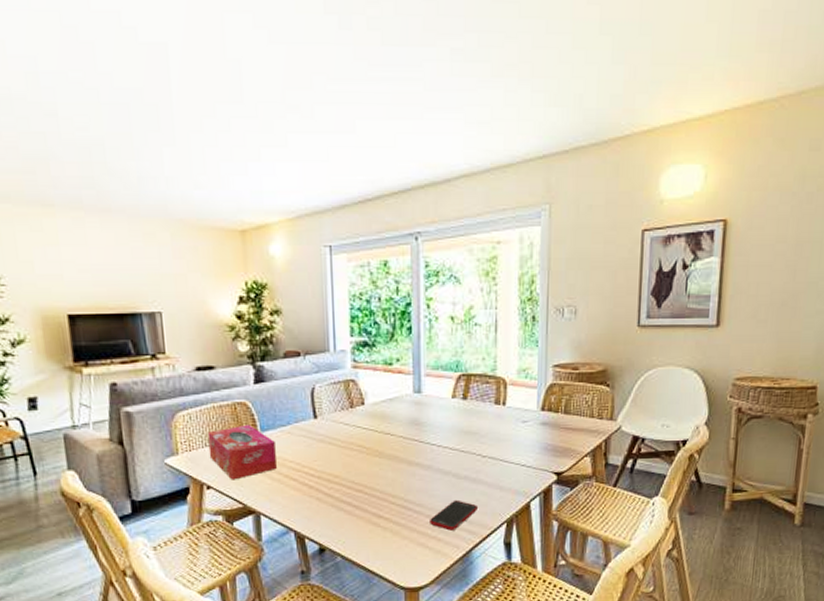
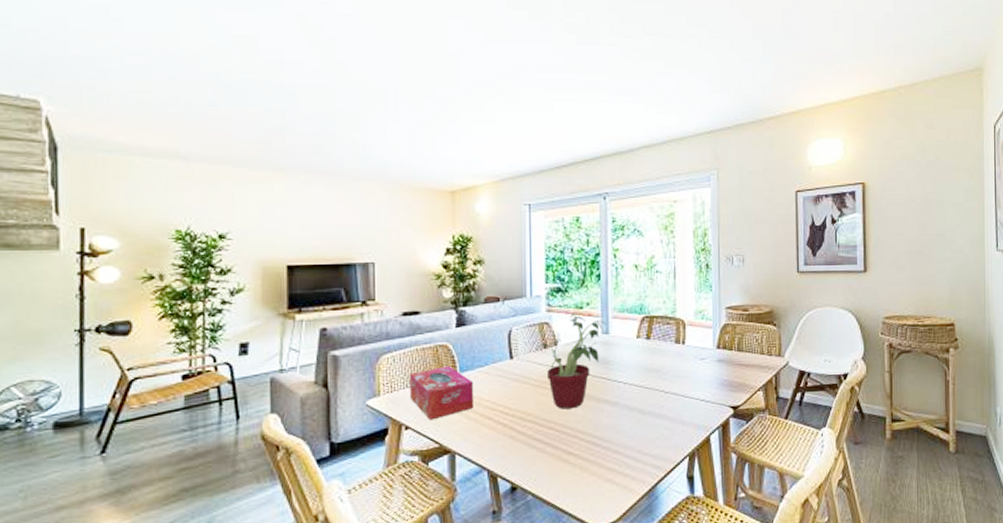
potted plant: none [343,369,419,472] -> present [537,313,607,409]
cell phone: present [430,499,477,531] -> none [617,435,661,466]

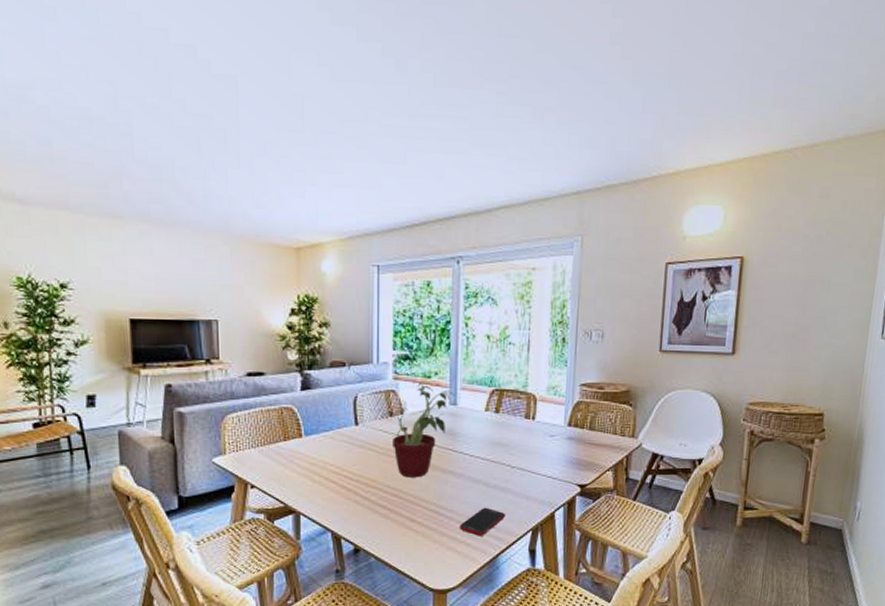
tissue box: present [409,366,473,420] -> none [254,428,318,481]
cell phone: none [617,435,661,466] -> present [460,507,505,536]

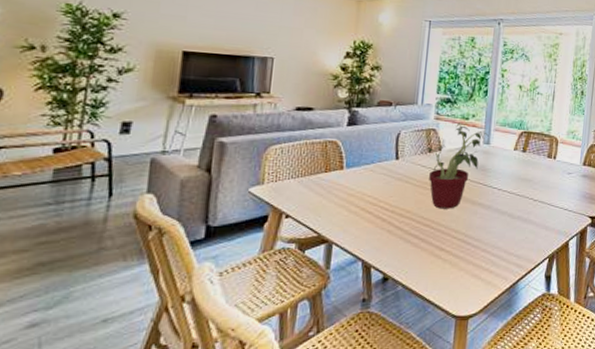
cell phone: present [460,507,505,536] -> none [485,236,526,264]

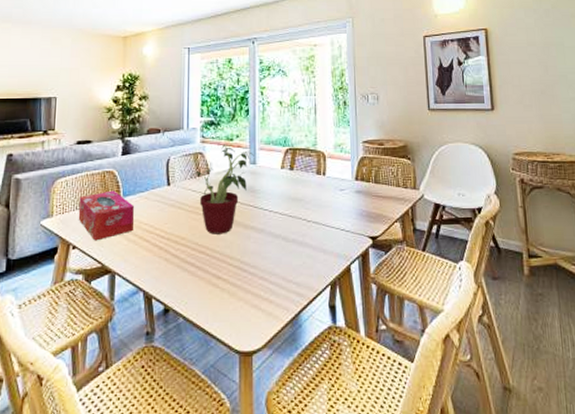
tissue box: none [293,161,358,211] -> present [78,190,134,241]

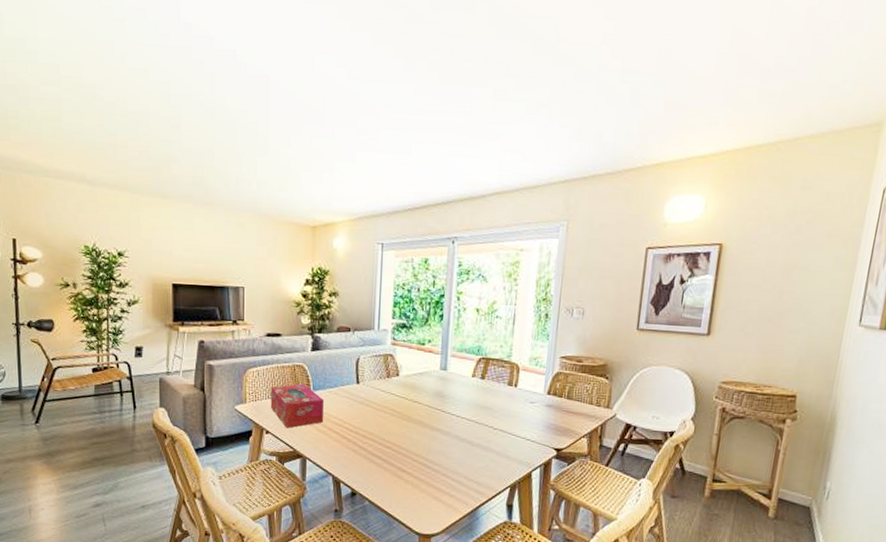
potted plant: present [192,144,254,235] -> none [381,348,446,433]

